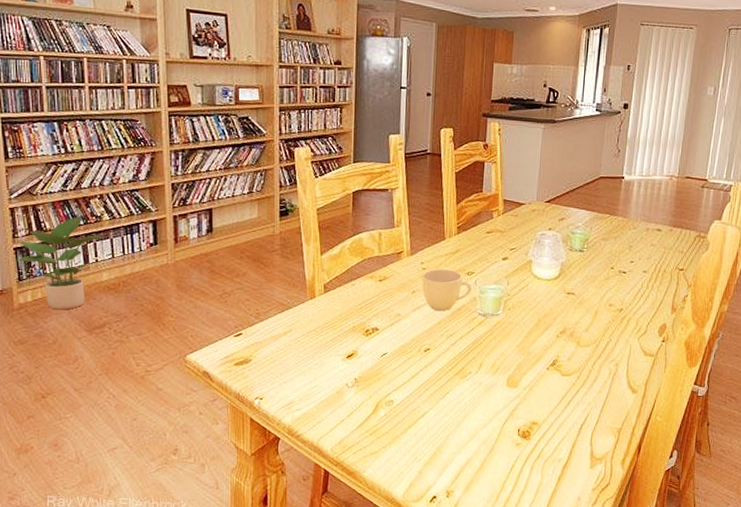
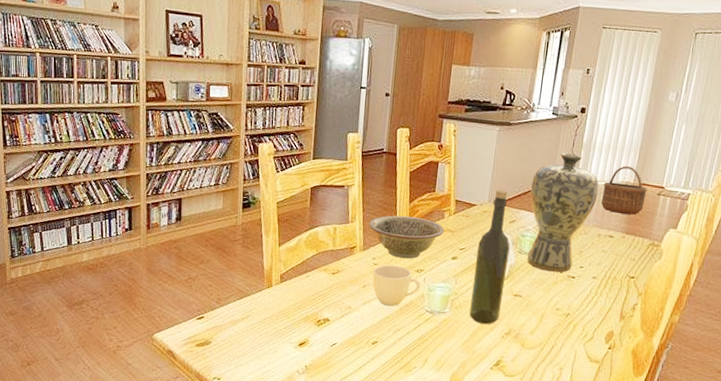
potted plant: present [16,216,106,310] -> none [10,200,87,287]
decorative bowl: none [415,217,494,262] -> present [368,215,445,259]
wine bottle: none [523,188,561,325] -> present [469,190,510,325]
vase: none [577,149,645,268] -> present [526,153,599,273]
basket: none [647,159,692,208] -> present [600,165,648,215]

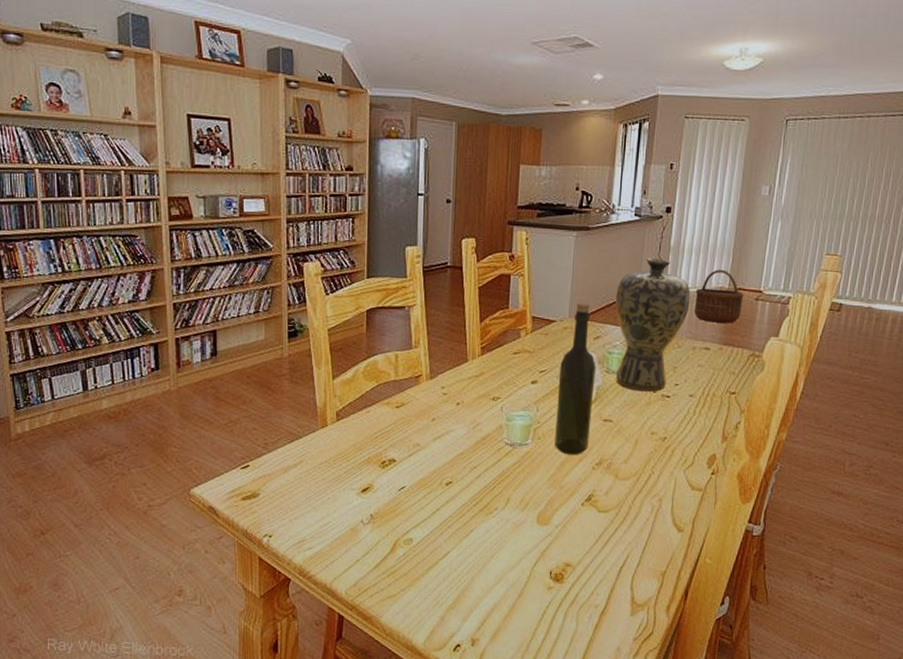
decorative bowl: present [368,215,445,259] -> none [434,337,522,386]
cup: present [372,264,420,307] -> none [442,394,497,441]

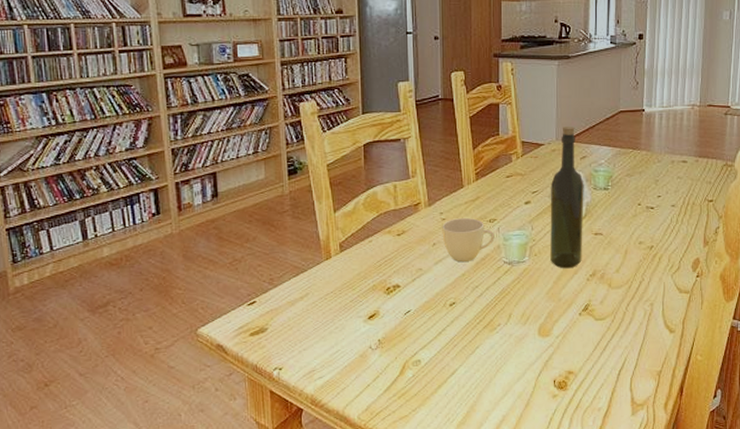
cup: none [442,394,497,441] -> present [442,218,495,263]
vase: present [615,258,691,392] -> none [598,82,666,205]
basket: present [693,269,744,323] -> none [670,88,714,137]

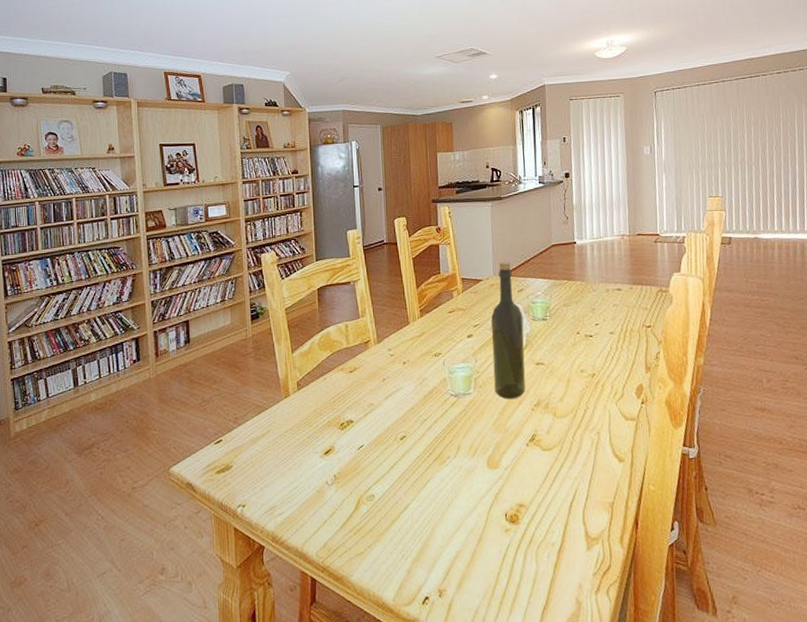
cup: present [442,218,495,263] -> none [390,353,441,397]

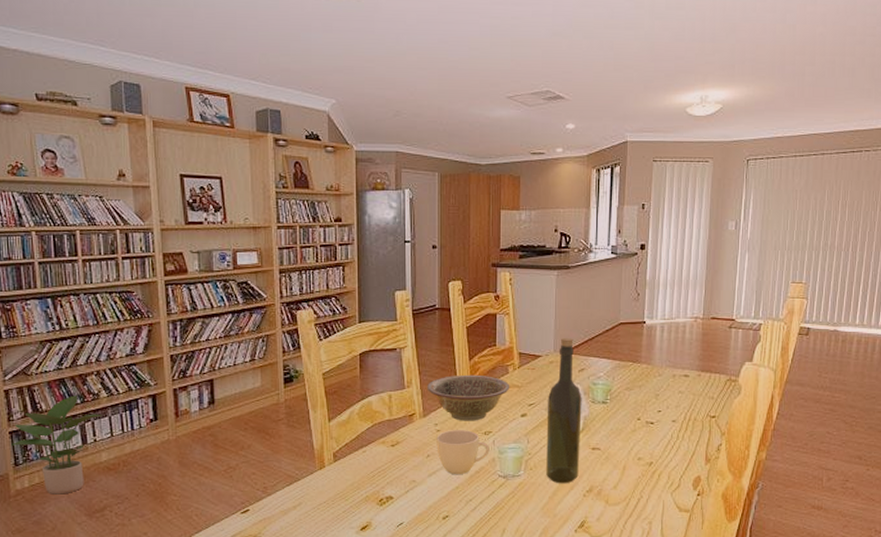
potted plant: none [13,341,93,435] -> present [11,394,104,495]
decorative bowl: none [379,301,456,345] -> present [426,374,510,421]
cup: none [390,353,441,397] -> present [436,430,490,475]

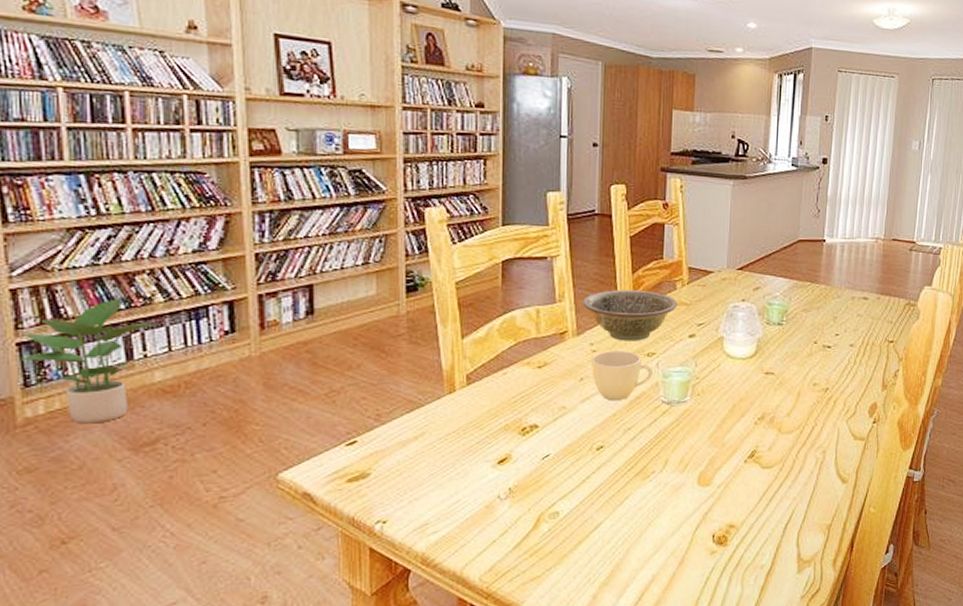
wine bottle: present [546,338,582,484] -> none [715,253,756,411]

